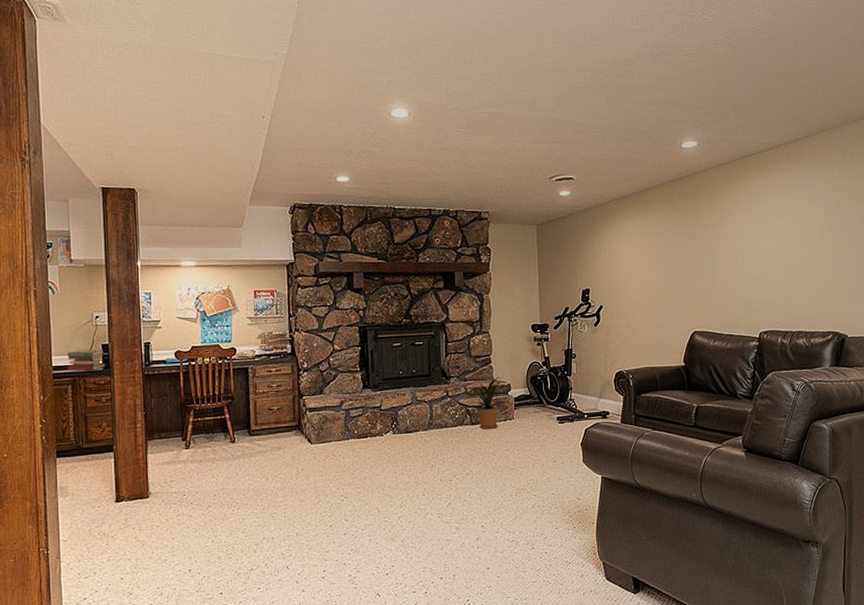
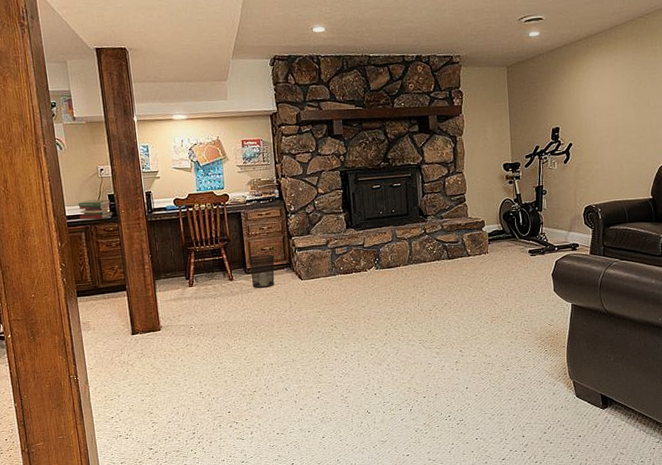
waste bin: none [254,415,283,453] -> present [249,254,275,289]
house plant: present [467,377,507,430] -> none [444,214,482,264]

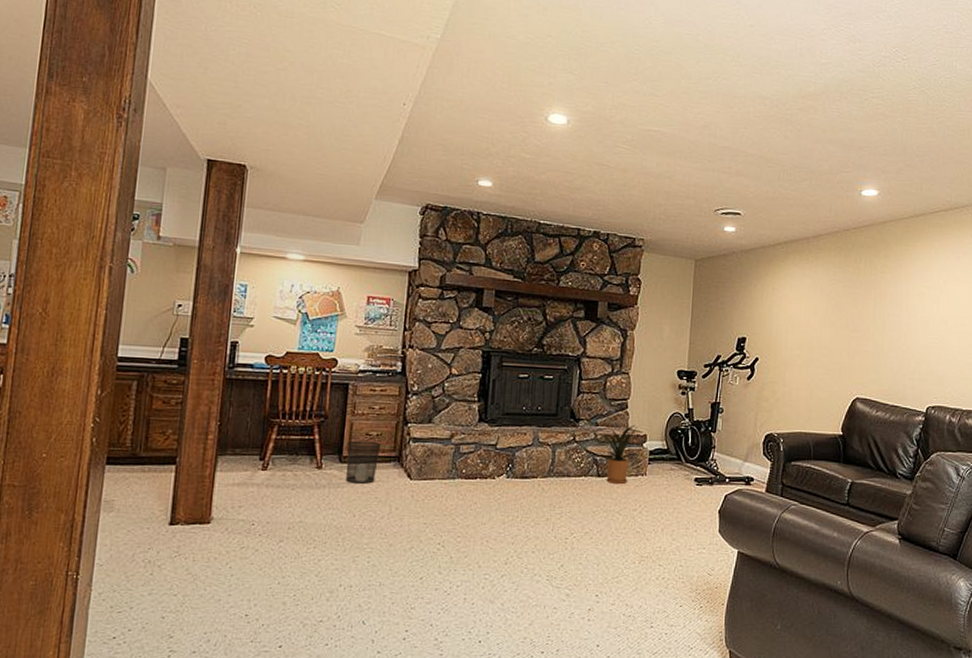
books: present [78,199,113,220] -> none [135,341,181,368]
house plant: none [444,214,482,264] -> present [598,425,641,485]

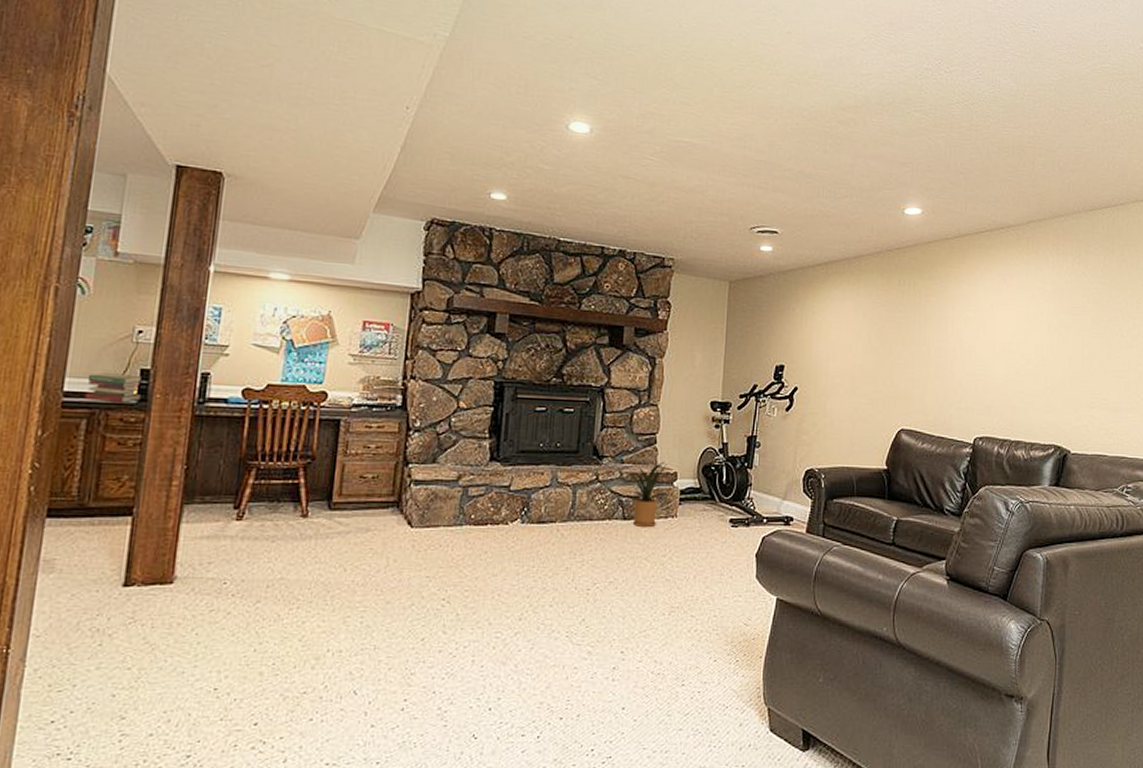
books: none [135,341,181,368] -> present [85,372,141,404]
waste bin: present [346,440,381,485] -> none [336,484,378,535]

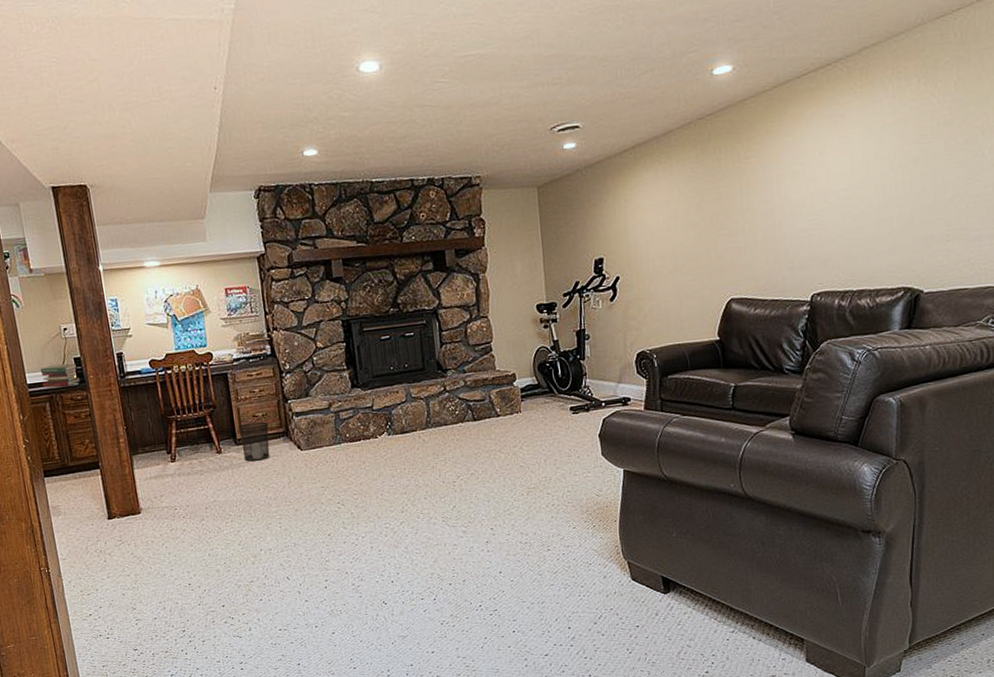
waste bin: none [336,484,378,535] -> present [239,421,270,462]
house plant: present [623,462,671,528] -> none [467,367,513,426]

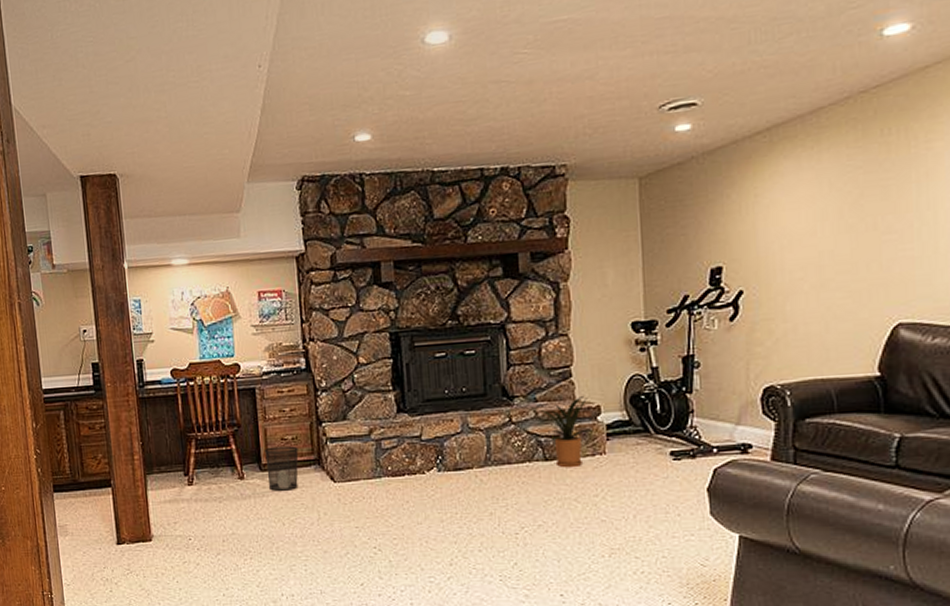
books: present [40,363,80,388] -> none [56,368,97,395]
house plant: none [467,367,513,426] -> present [538,396,596,468]

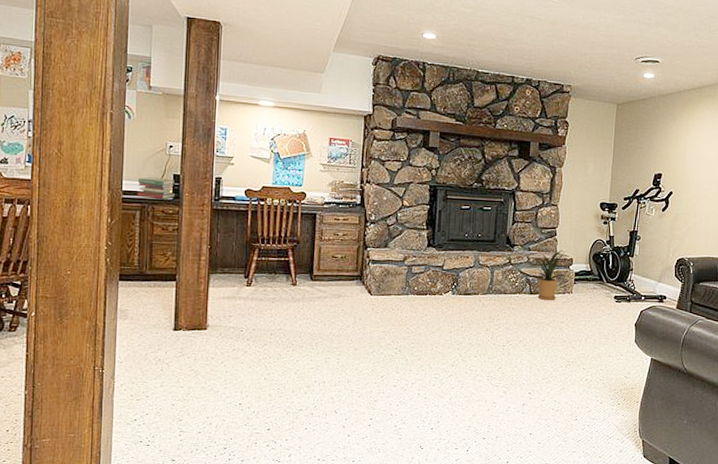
books: none [56,368,97,395] -> present [137,177,175,200]
waste bin: present [265,446,299,492] -> none [316,262,345,299]

